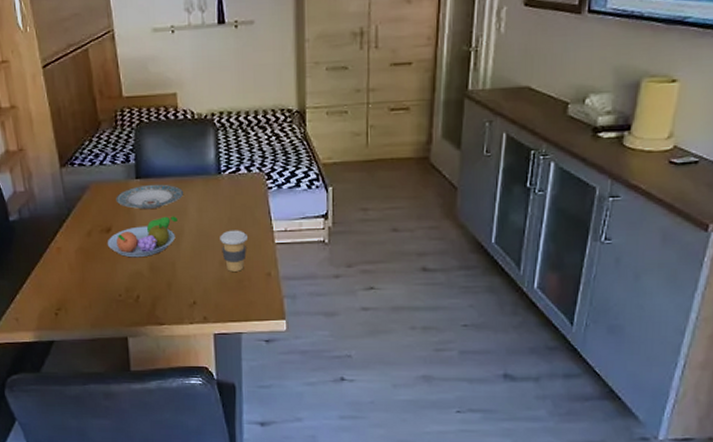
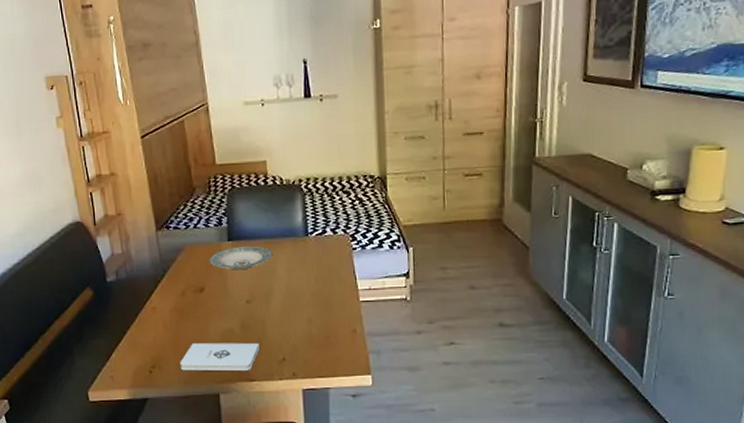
notepad: none [86,285,170,315] -> present [180,342,261,372]
fruit bowl: present [107,216,177,258] -> none [200,276,267,316]
coffee cup: present [220,230,247,272] -> none [308,288,334,329]

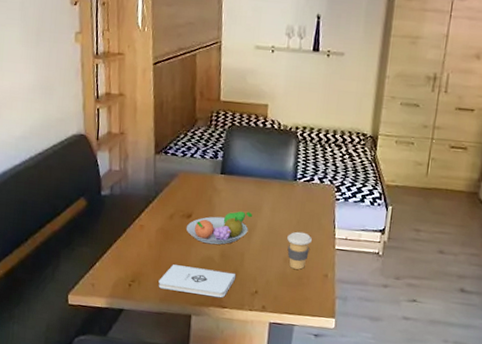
fruit bowl: none [200,276,267,316] -> present [186,211,252,245]
plate: present [209,245,274,270] -> none [200,180,262,203]
coffee cup: none [308,288,334,329] -> present [287,231,312,270]

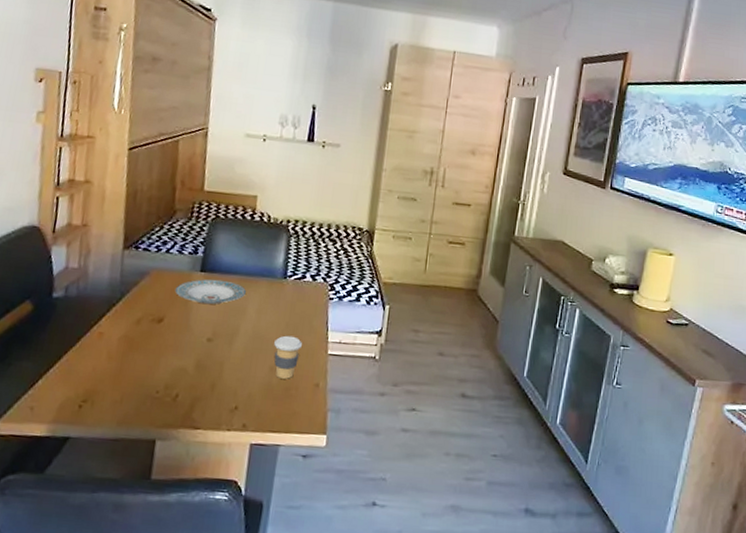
notepad: present [158,264,236,298] -> none [116,379,213,417]
fruit bowl: present [186,211,252,245] -> none [155,313,235,354]
plate: none [200,180,262,203] -> present [175,279,247,305]

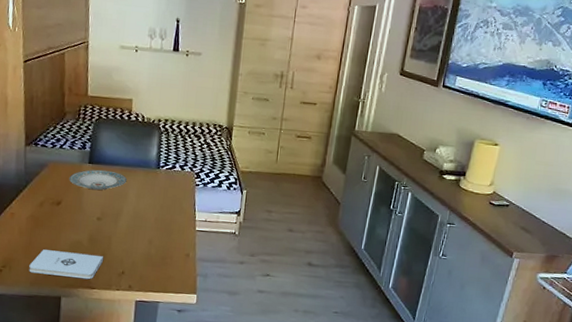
notepad: none [116,379,213,417] -> present [29,249,104,280]
coffee cup: present [274,335,302,379] -> none [151,215,174,250]

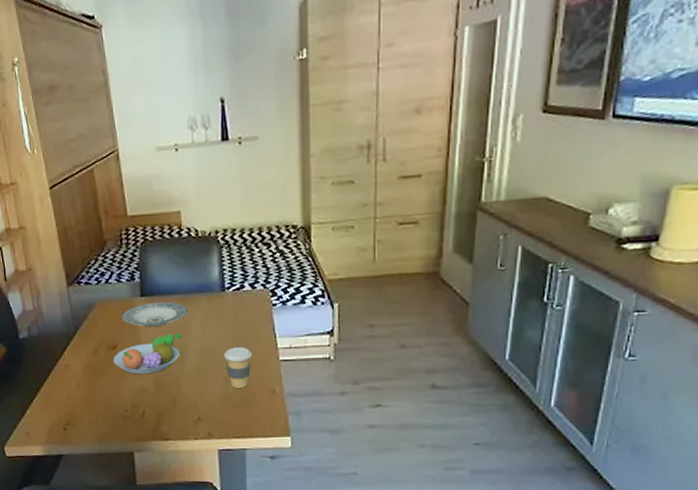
notepad: present [29,249,104,280] -> none [93,401,175,431]
fruit bowl: none [55,197,119,230] -> present [113,333,182,374]
coffee cup: none [151,215,174,250] -> present [224,347,252,388]

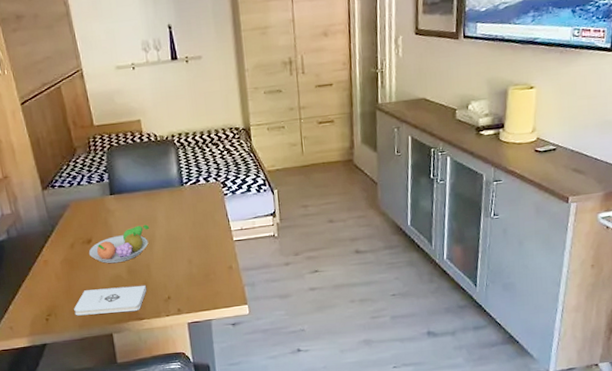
notepad: none [93,401,175,431] -> present [74,285,147,316]
plate: present [121,301,189,327] -> none [93,198,153,221]
coffee cup: present [224,347,252,388] -> none [186,232,210,268]

